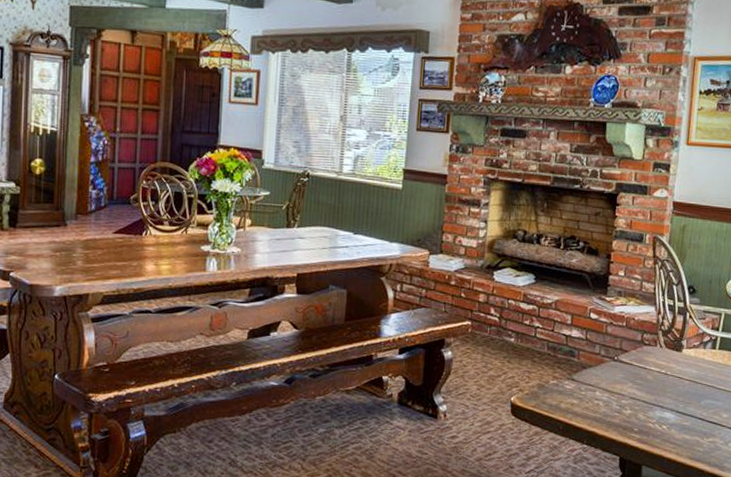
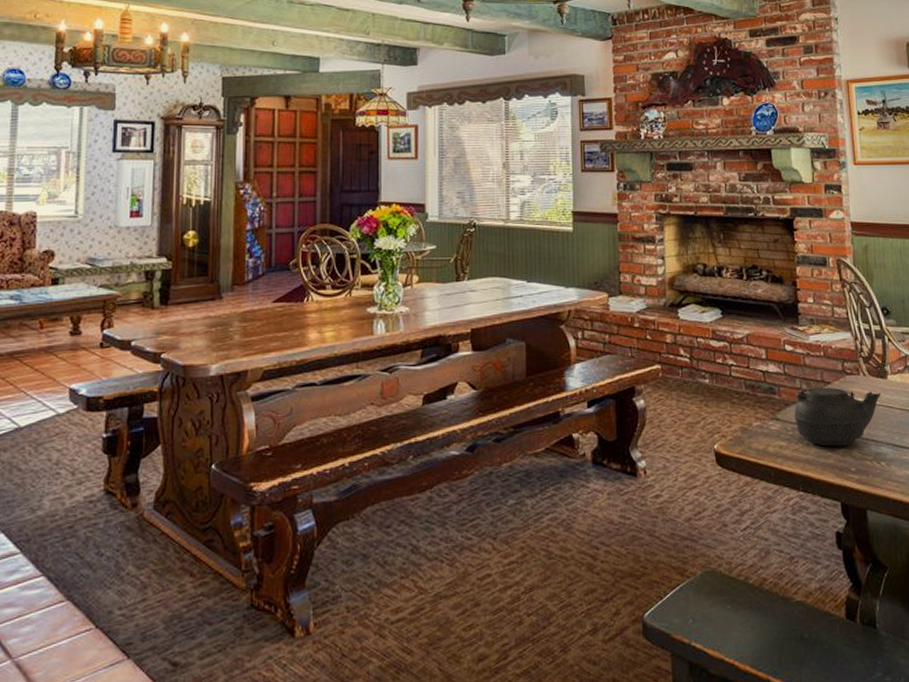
teapot: none [588,354,674,409] -> present [793,387,882,446]

